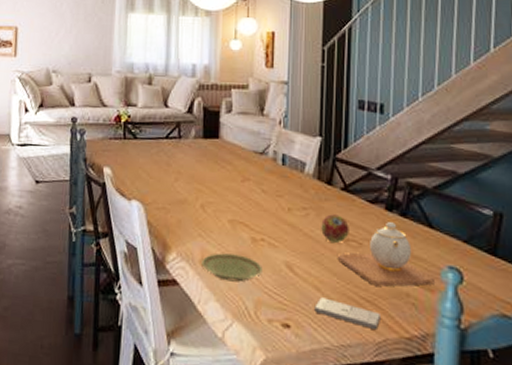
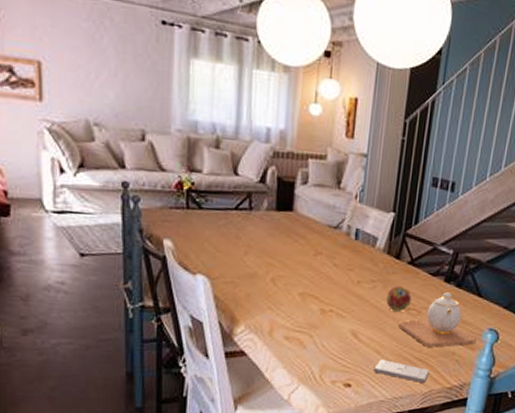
plate: present [201,253,262,282] -> none [270,324,330,350]

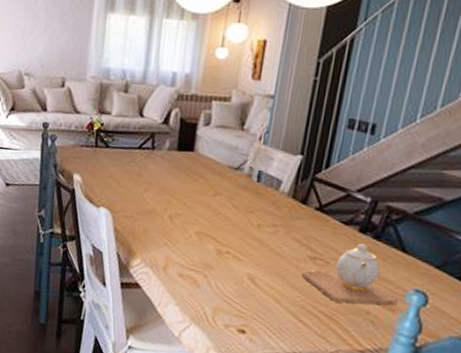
smartphone: present [374,359,429,383] -> none [271,309,337,341]
fruit: present [386,286,412,311] -> none [288,232,319,260]

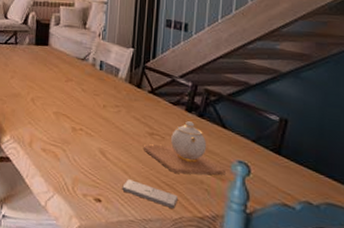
smartphone: none [271,309,337,341] -> present [122,179,178,208]

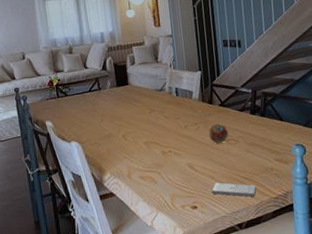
fruit: none [130,112,154,136] -> present [208,124,229,144]
teapot: present [144,121,225,176] -> none [223,122,288,167]

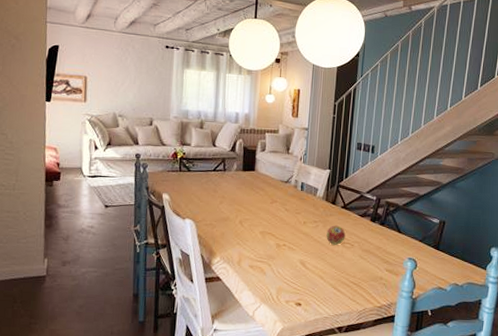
smartphone: present [211,182,256,197] -> none [318,283,362,302]

